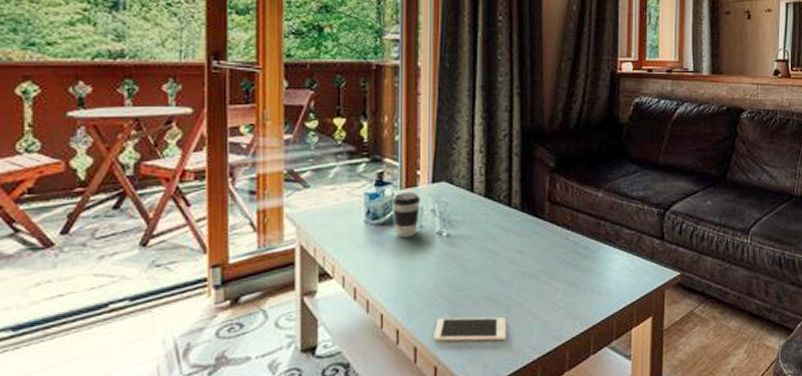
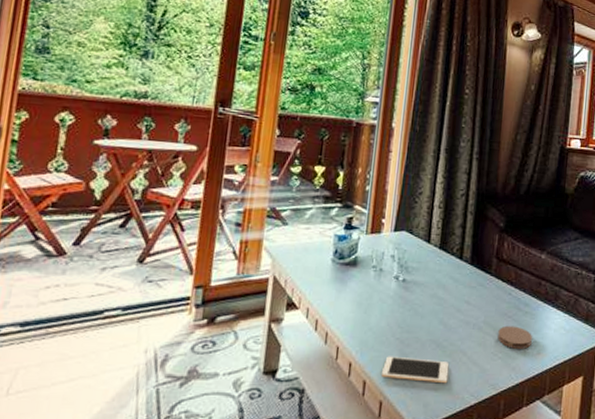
coffee cup: present [392,192,421,237] -> none [357,237,383,278]
coaster: none [557,272,594,296] -> present [497,325,532,349]

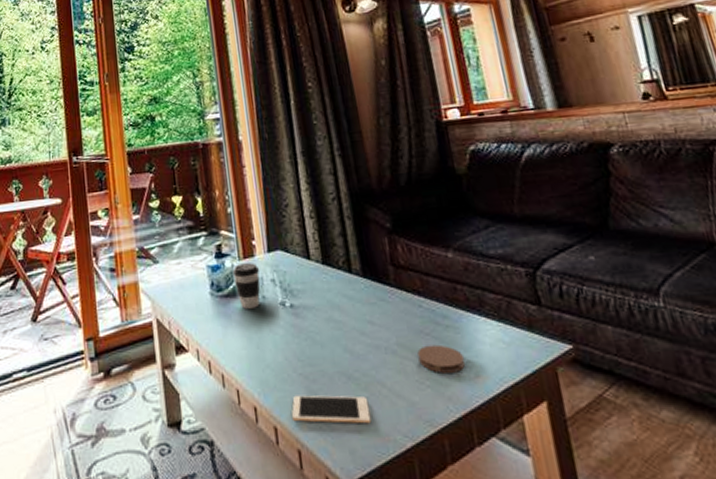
coffee cup: none [357,237,383,278] -> present [232,263,261,309]

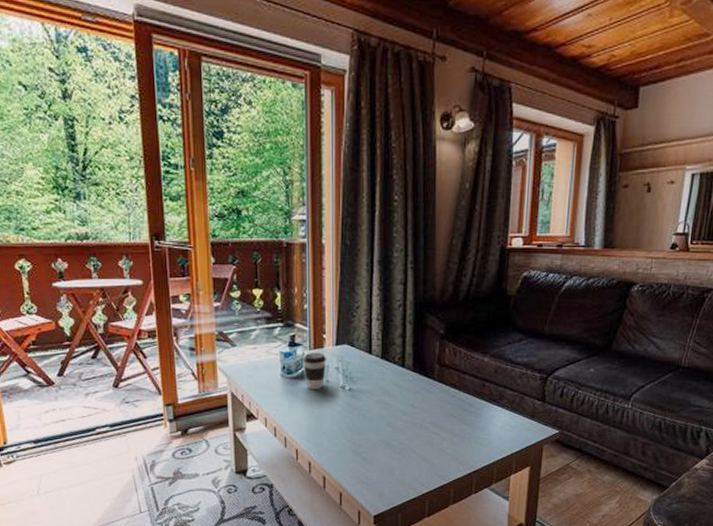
cell phone: present [291,395,372,424] -> none [338,455,400,477]
coaster: present [417,344,465,373] -> none [444,425,478,445]

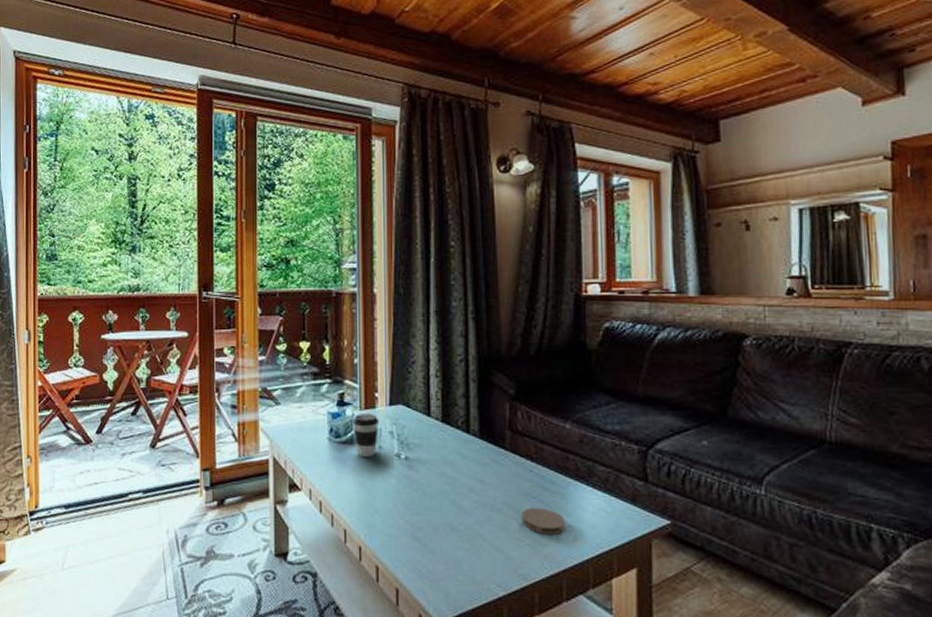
coaster: none [444,425,478,445] -> present [522,507,565,535]

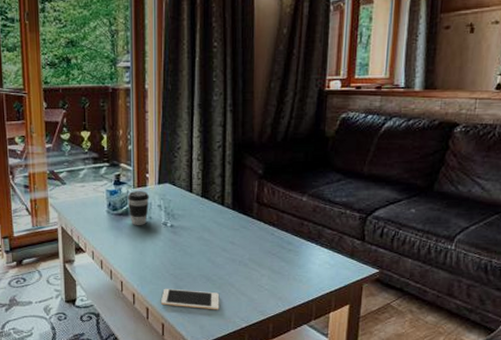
cell phone: none [393,540,469,572] -> present [160,288,220,310]
coaster: present [522,507,565,535] -> none [263,262,297,282]

